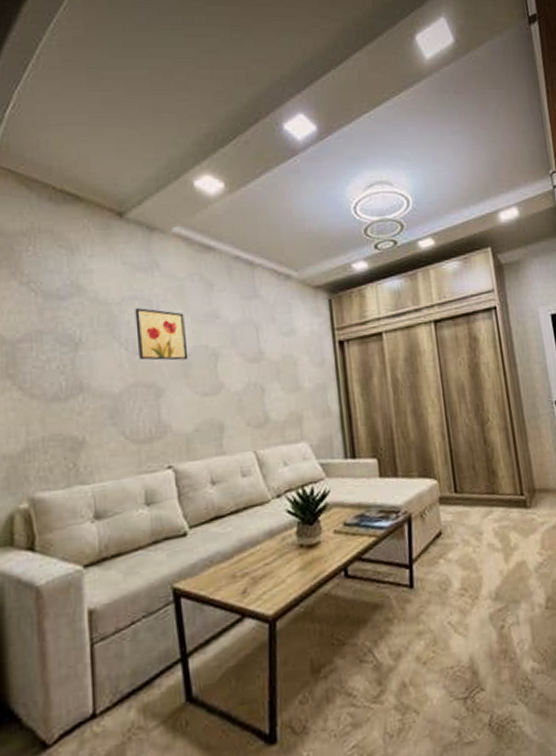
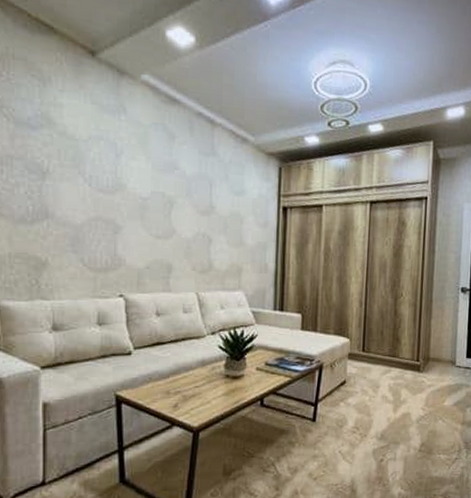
wall art: present [135,308,189,361] -> none [100,148,146,203]

